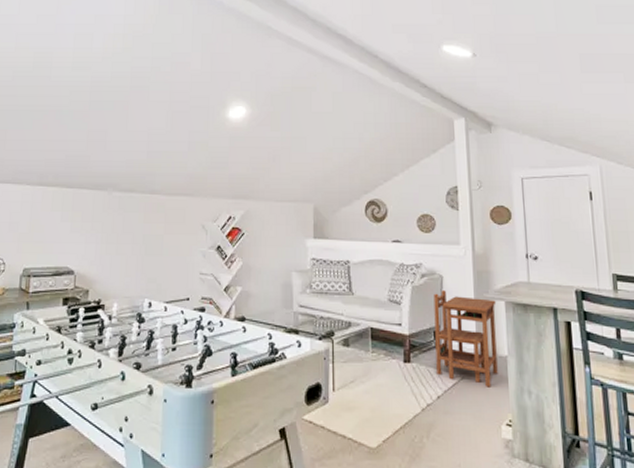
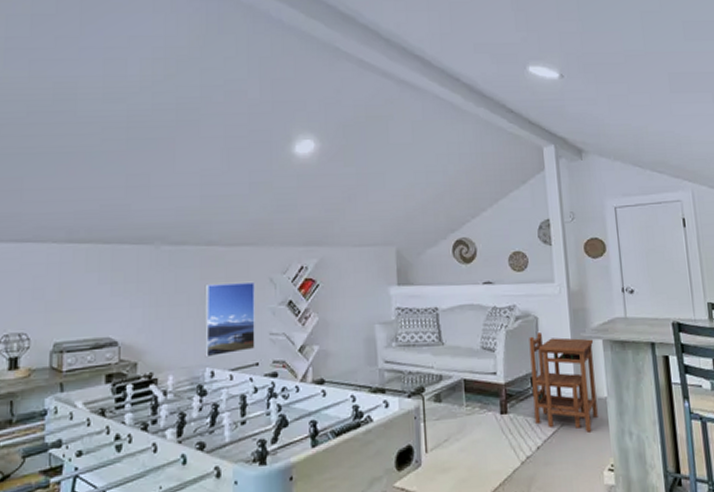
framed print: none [144,226,189,290] -> present [205,281,255,358]

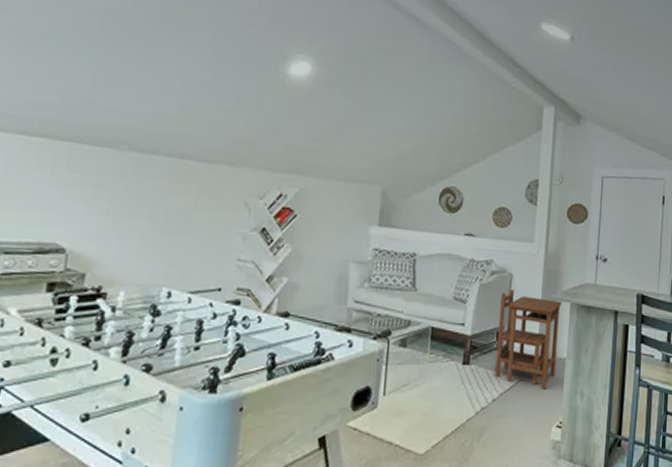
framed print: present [205,281,255,358] -> none [163,200,228,277]

